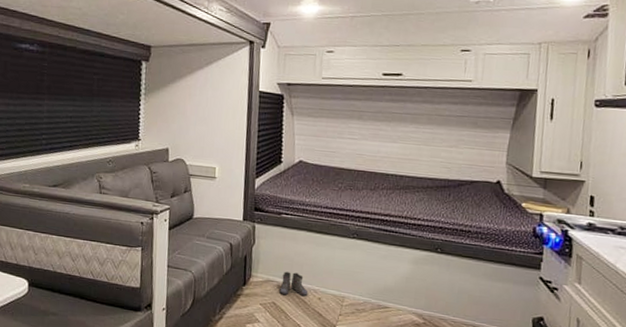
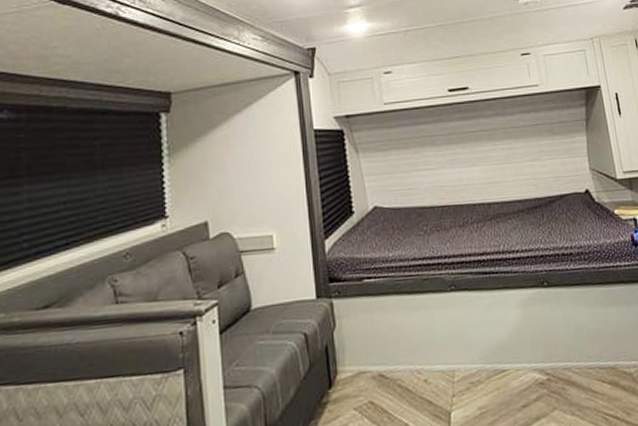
boots: present [279,271,308,297] -> none [375,352,411,389]

